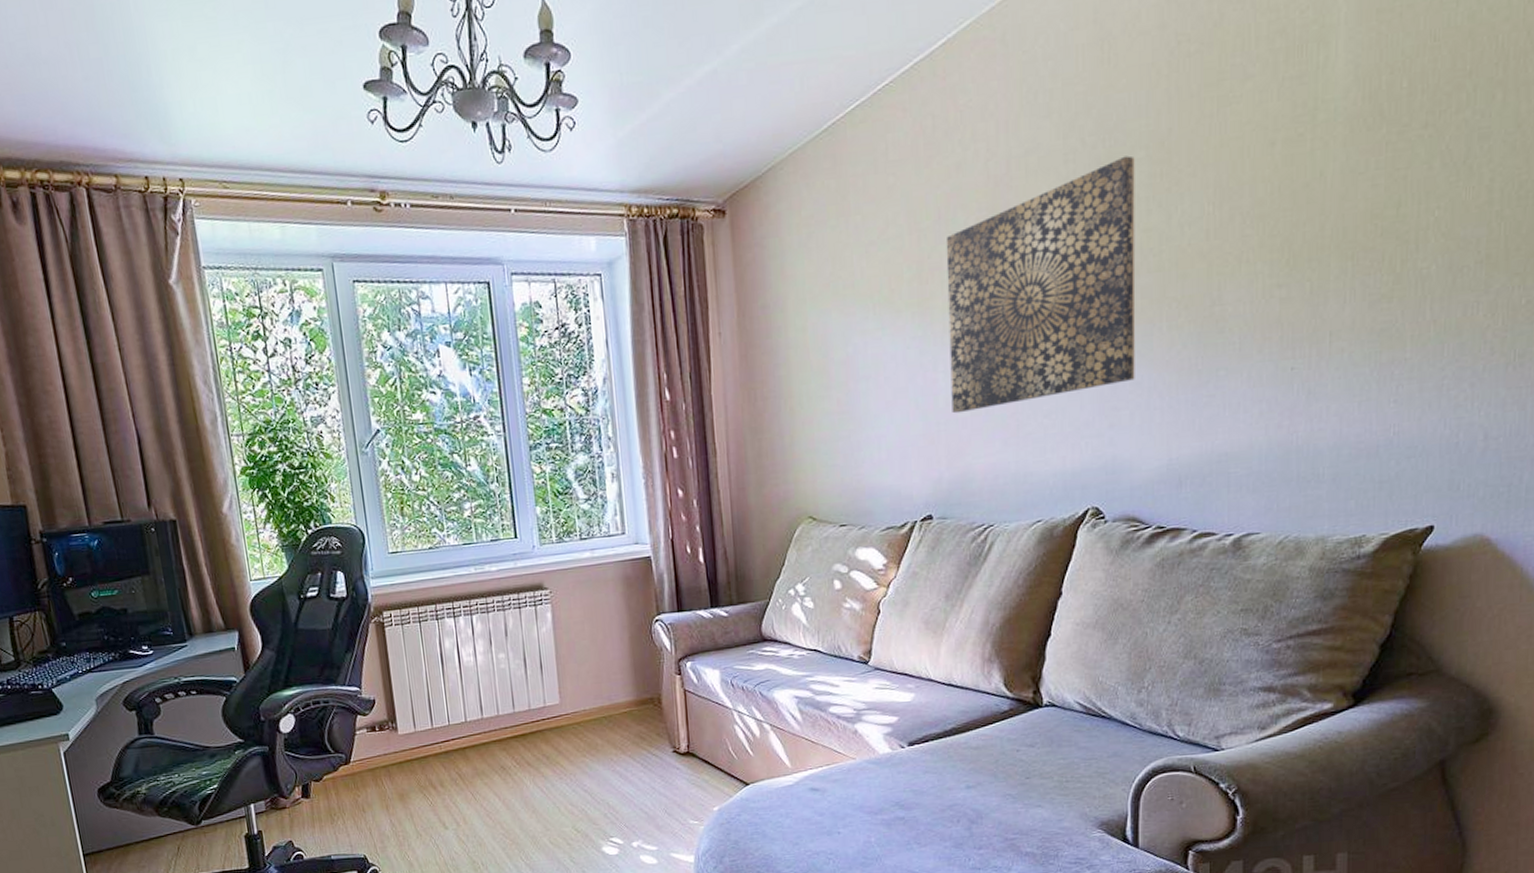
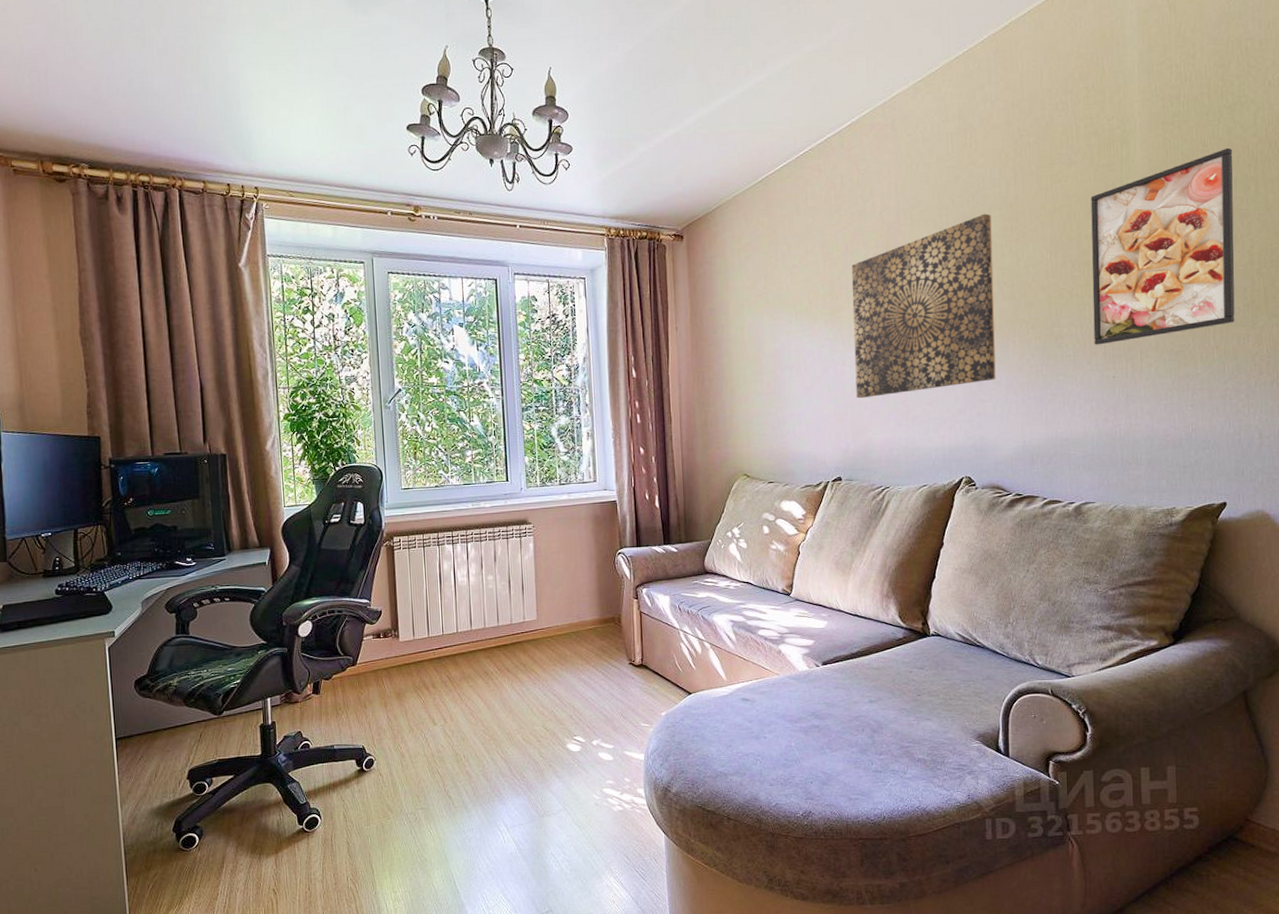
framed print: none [1268,40,1475,327] -> present [1091,147,1235,345]

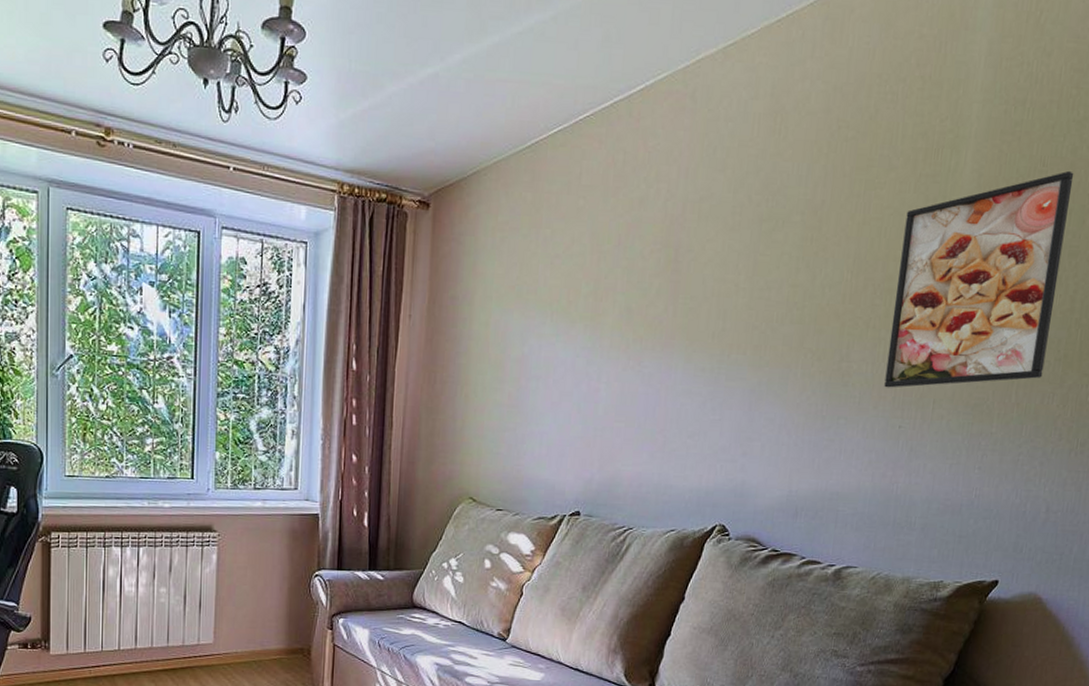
wall art: present [851,213,996,399] -> none [609,217,791,423]

